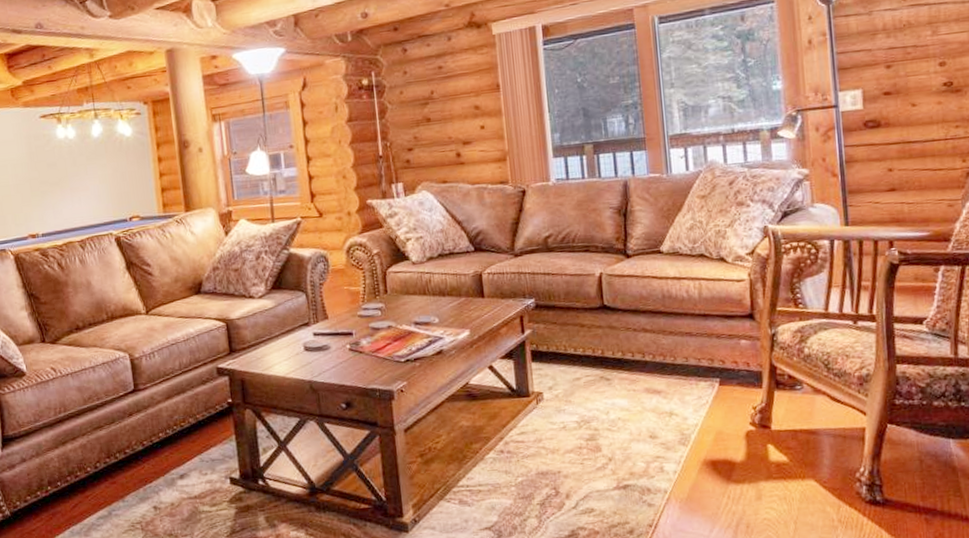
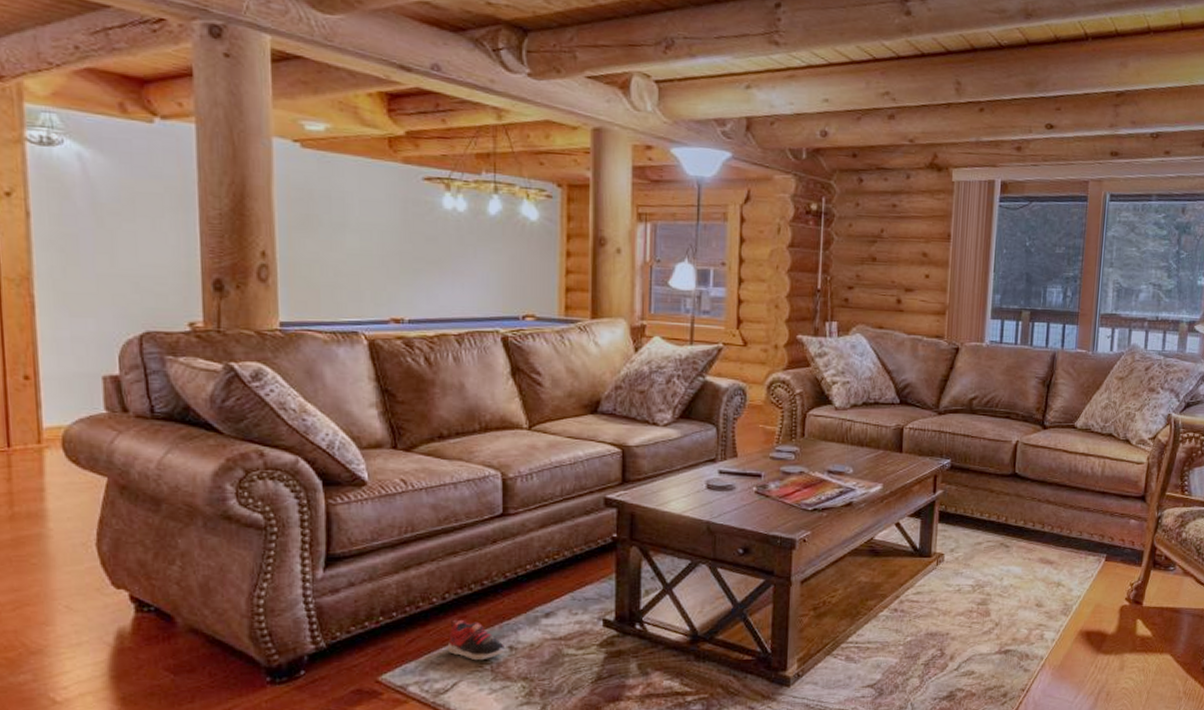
shoe: none [103,485,151,521] -> present [447,619,506,661]

